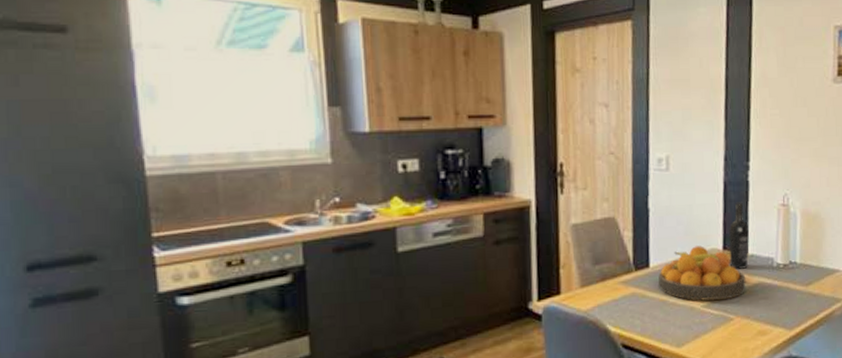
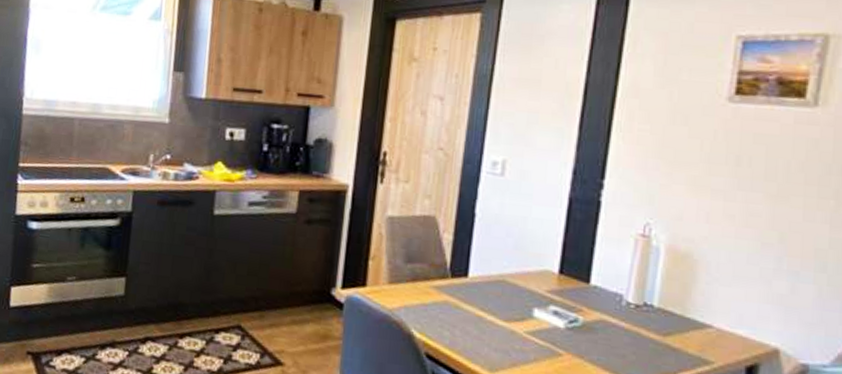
fruit bowl: present [658,246,746,301] -> none [476,263,584,331]
wine bottle: present [729,202,749,269] -> none [565,222,595,301]

